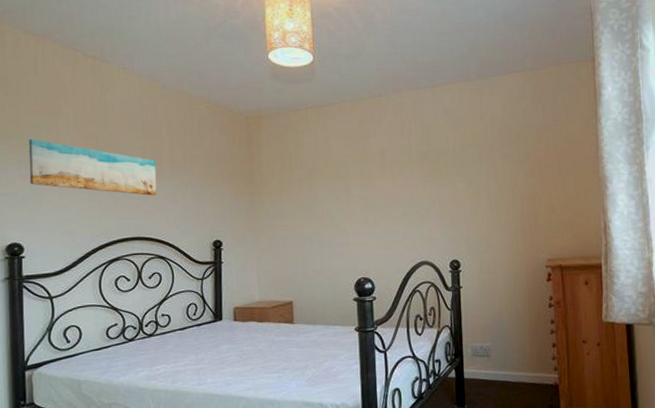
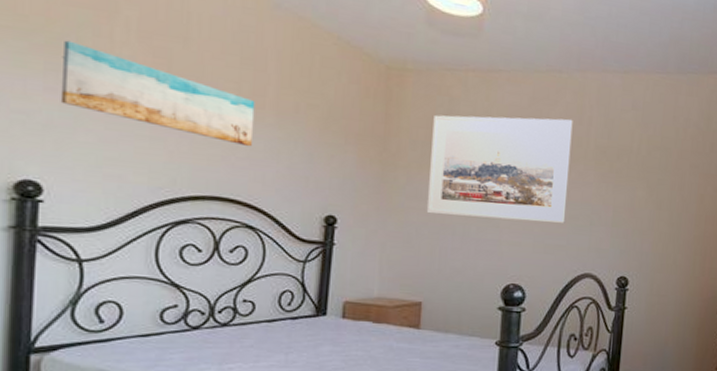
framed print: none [285,133,400,229] -> present [426,115,573,223]

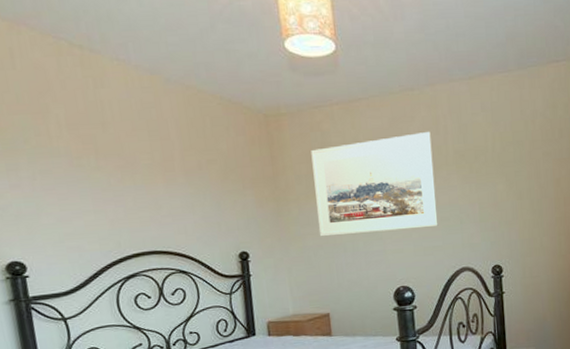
wall art: present [60,40,255,147] -> none [16,143,171,206]

